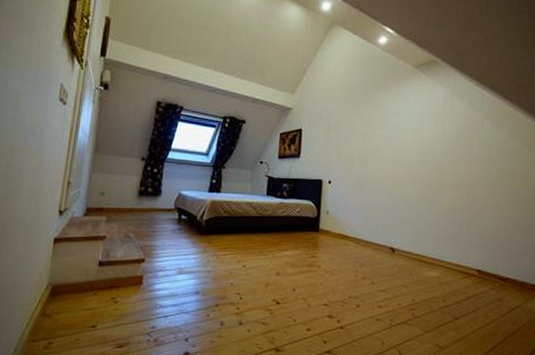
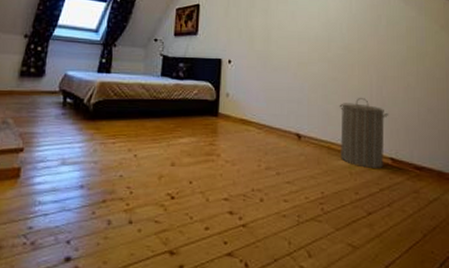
laundry hamper: none [431,214,478,279] -> present [339,97,389,168]

